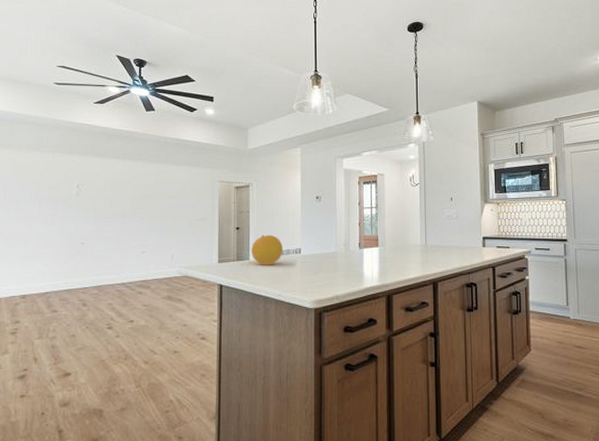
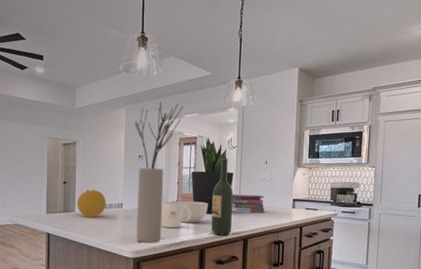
vase: none [311,140,361,292] -> present [135,102,183,244]
mug: none [343,244,375,274] -> present [161,201,191,229]
bowl: none [353,243,393,267] -> present [171,200,208,223]
planter: none [373,174,418,257] -> present [191,137,234,214]
wine bottle: none [397,196,420,280] -> present [211,157,234,236]
books: none [418,234,453,254] -> present [232,194,265,214]
coffee maker: none [520,217,557,244] -> present [329,181,363,208]

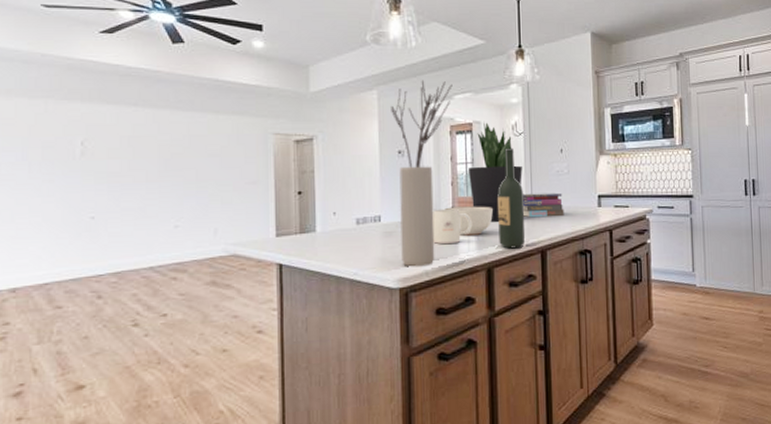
fruit: present [77,189,106,218] -> none [318,199,358,238]
coffee maker: present [329,181,363,208] -> none [641,169,681,201]

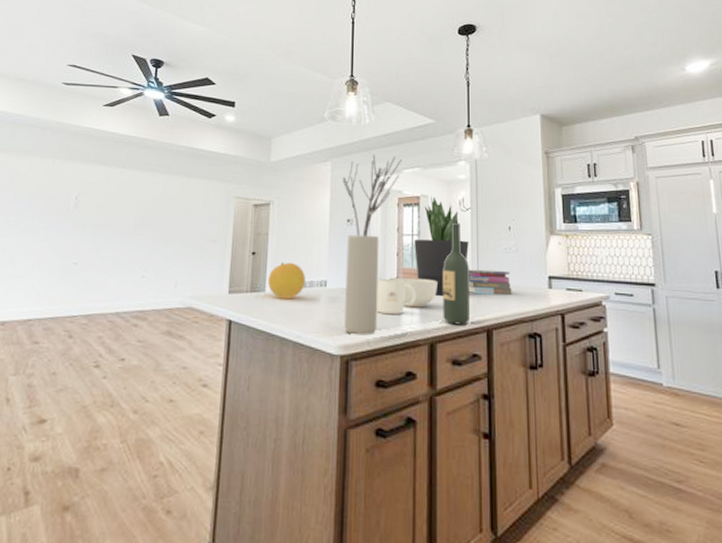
fruit: none [318,199,358,238] -> present [268,262,305,299]

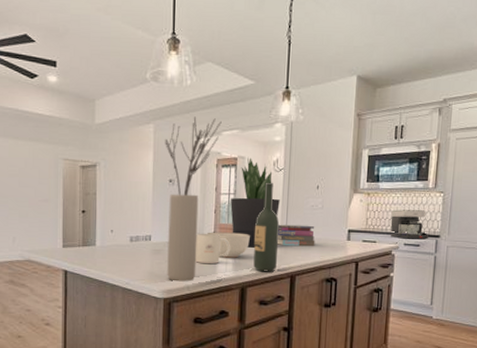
fruit: present [268,262,305,299] -> none [98,219,132,252]
coffee maker: none [595,253,642,288] -> present [390,209,428,240]

